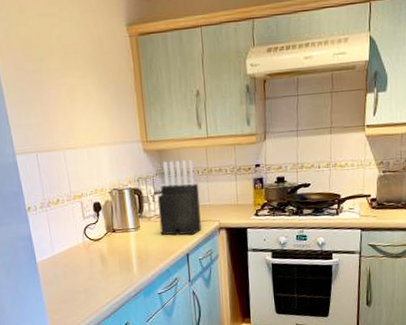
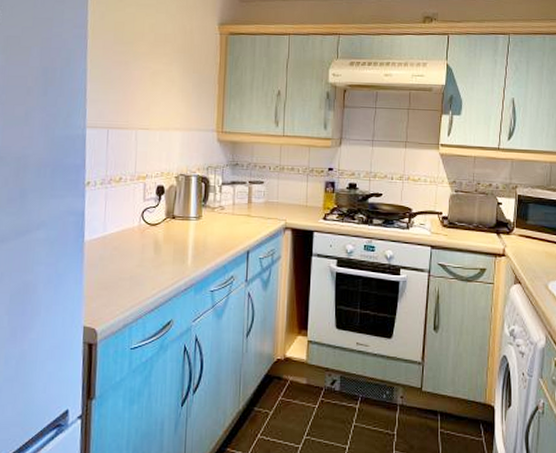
knife block: present [157,159,202,235] -> none [222,153,269,232]

